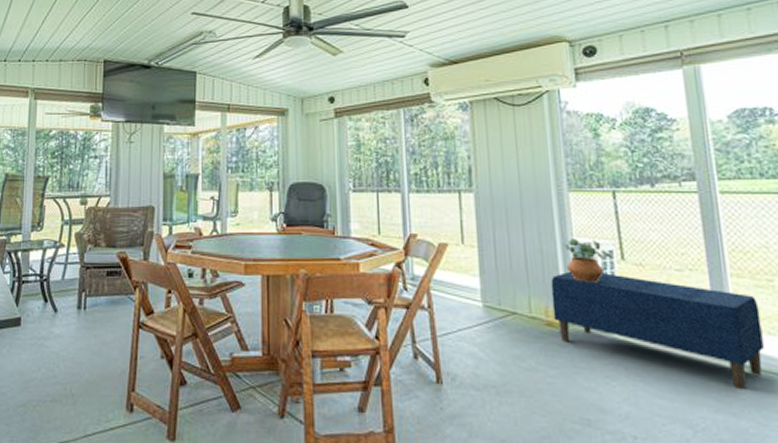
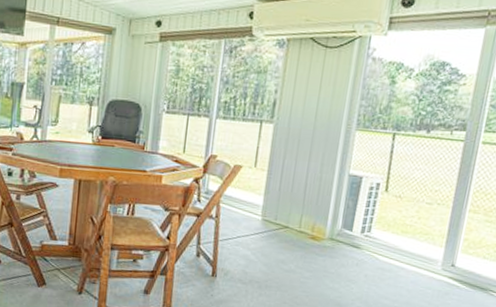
bench: present [550,272,764,390] -> none [317,198,484,298]
potted plant: present [564,239,612,282] -> none [338,171,379,208]

